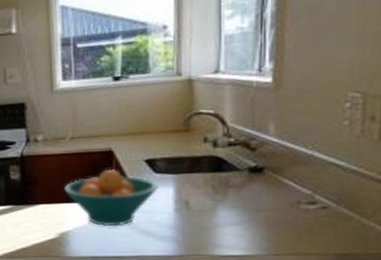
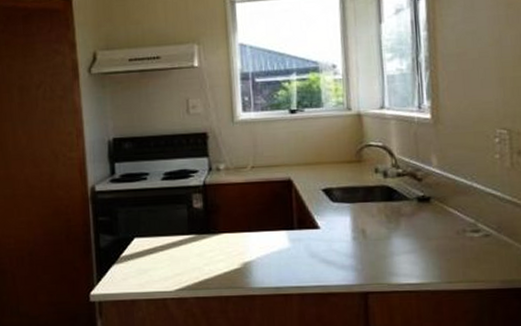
fruit bowl: present [64,170,160,227] -> none [246,199,338,256]

